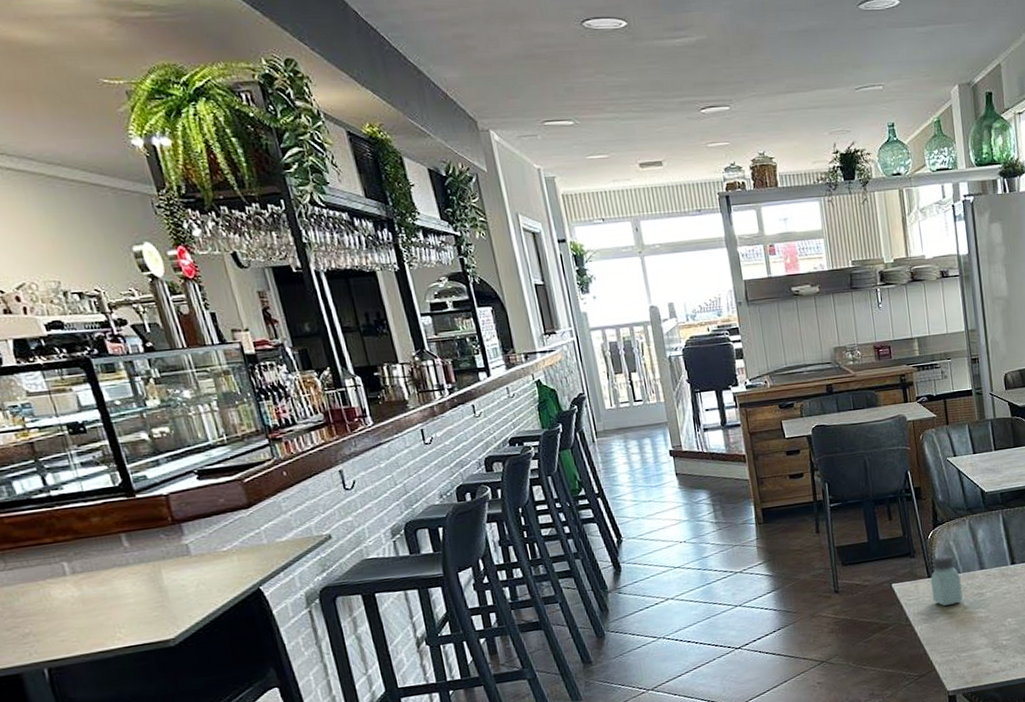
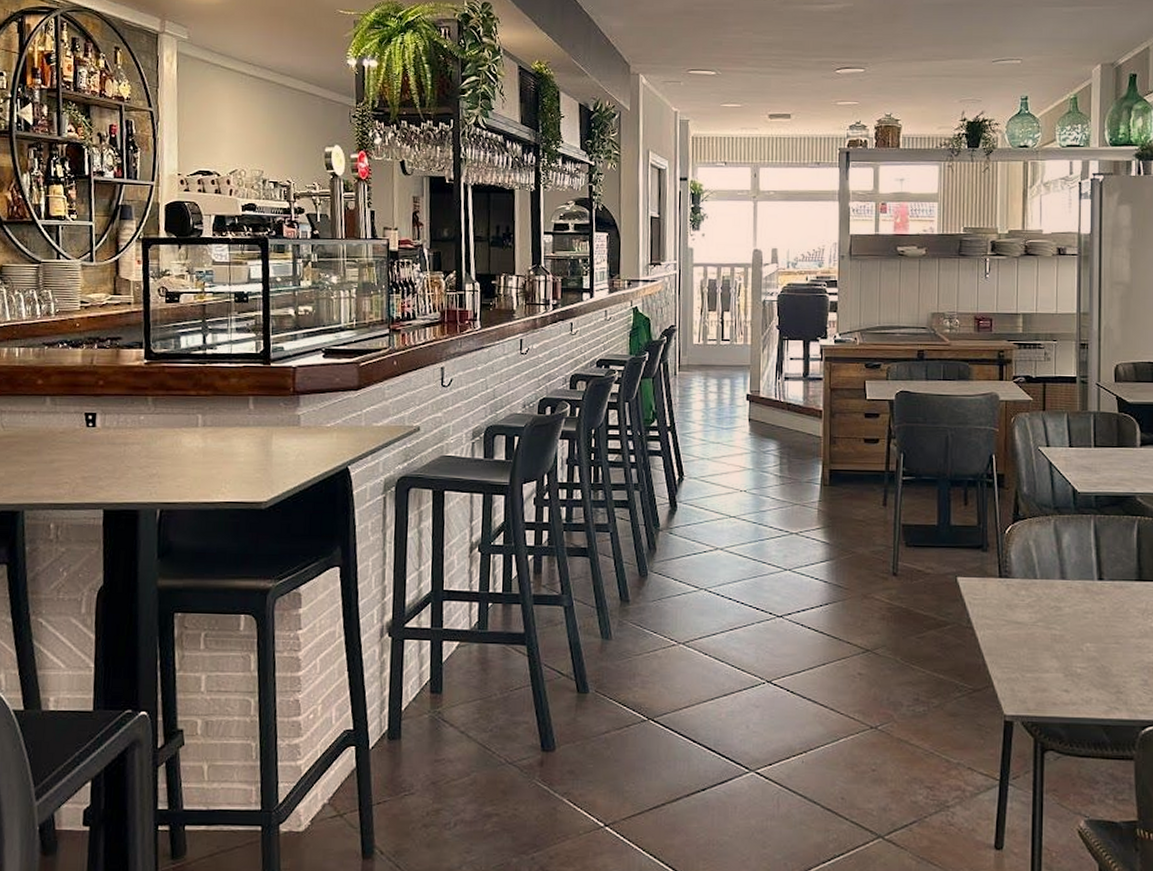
saltshaker: present [930,554,963,606] -> none [1001,555,1036,614]

